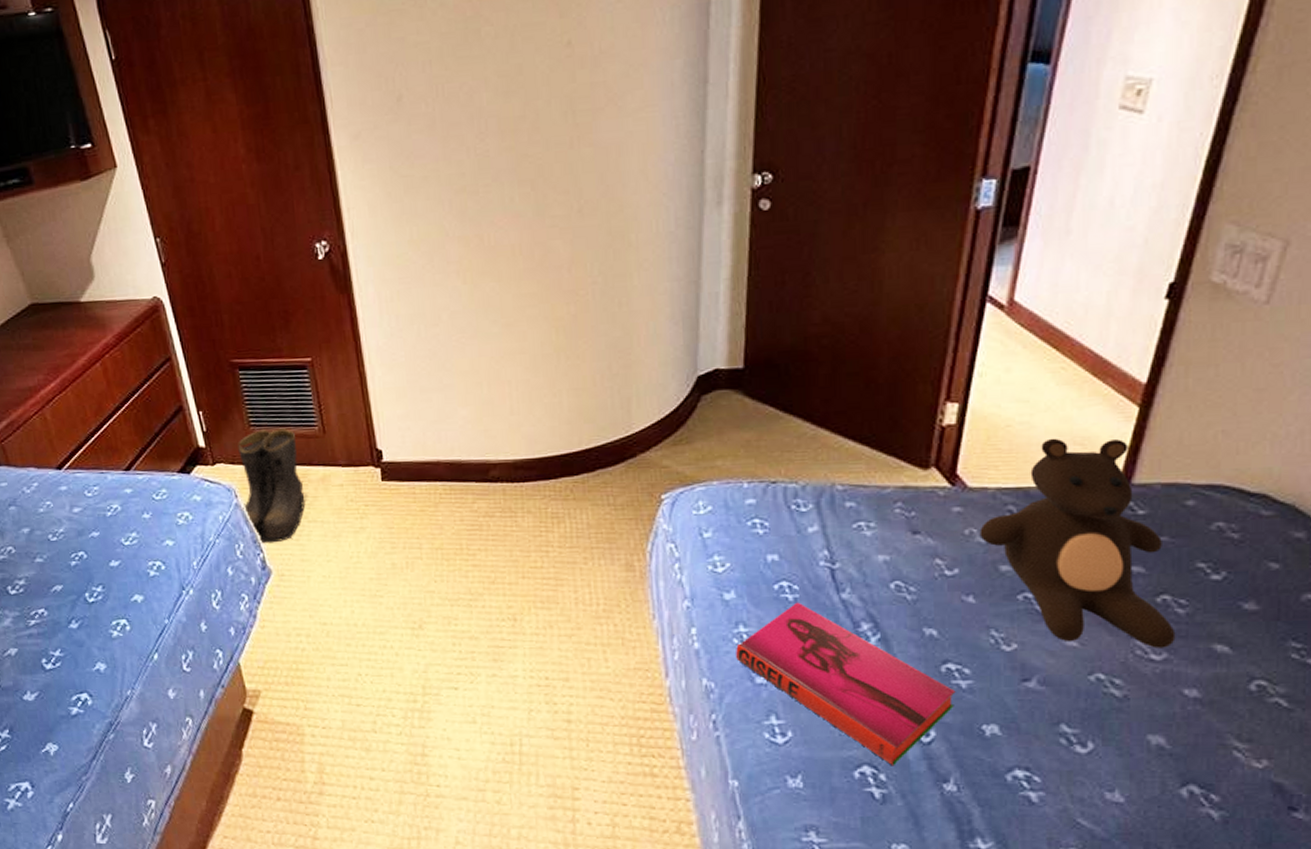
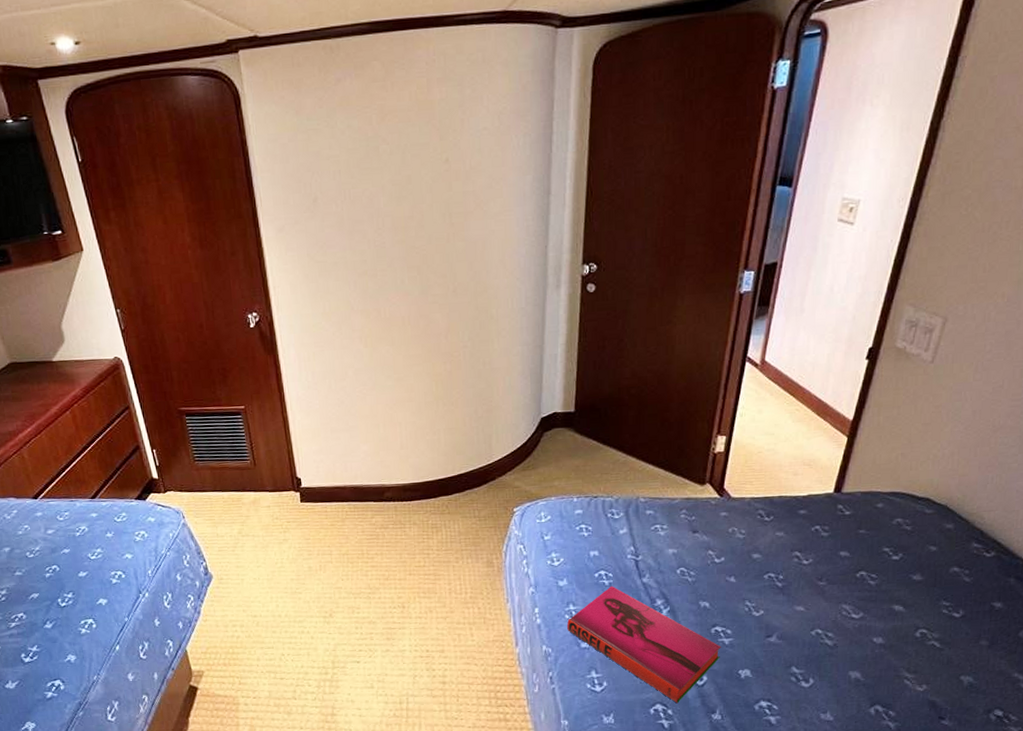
boots: present [238,428,306,544] -> none [185,462,241,555]
teddy bear: present [979,438,1176,648] -> none [739,460,869,610]

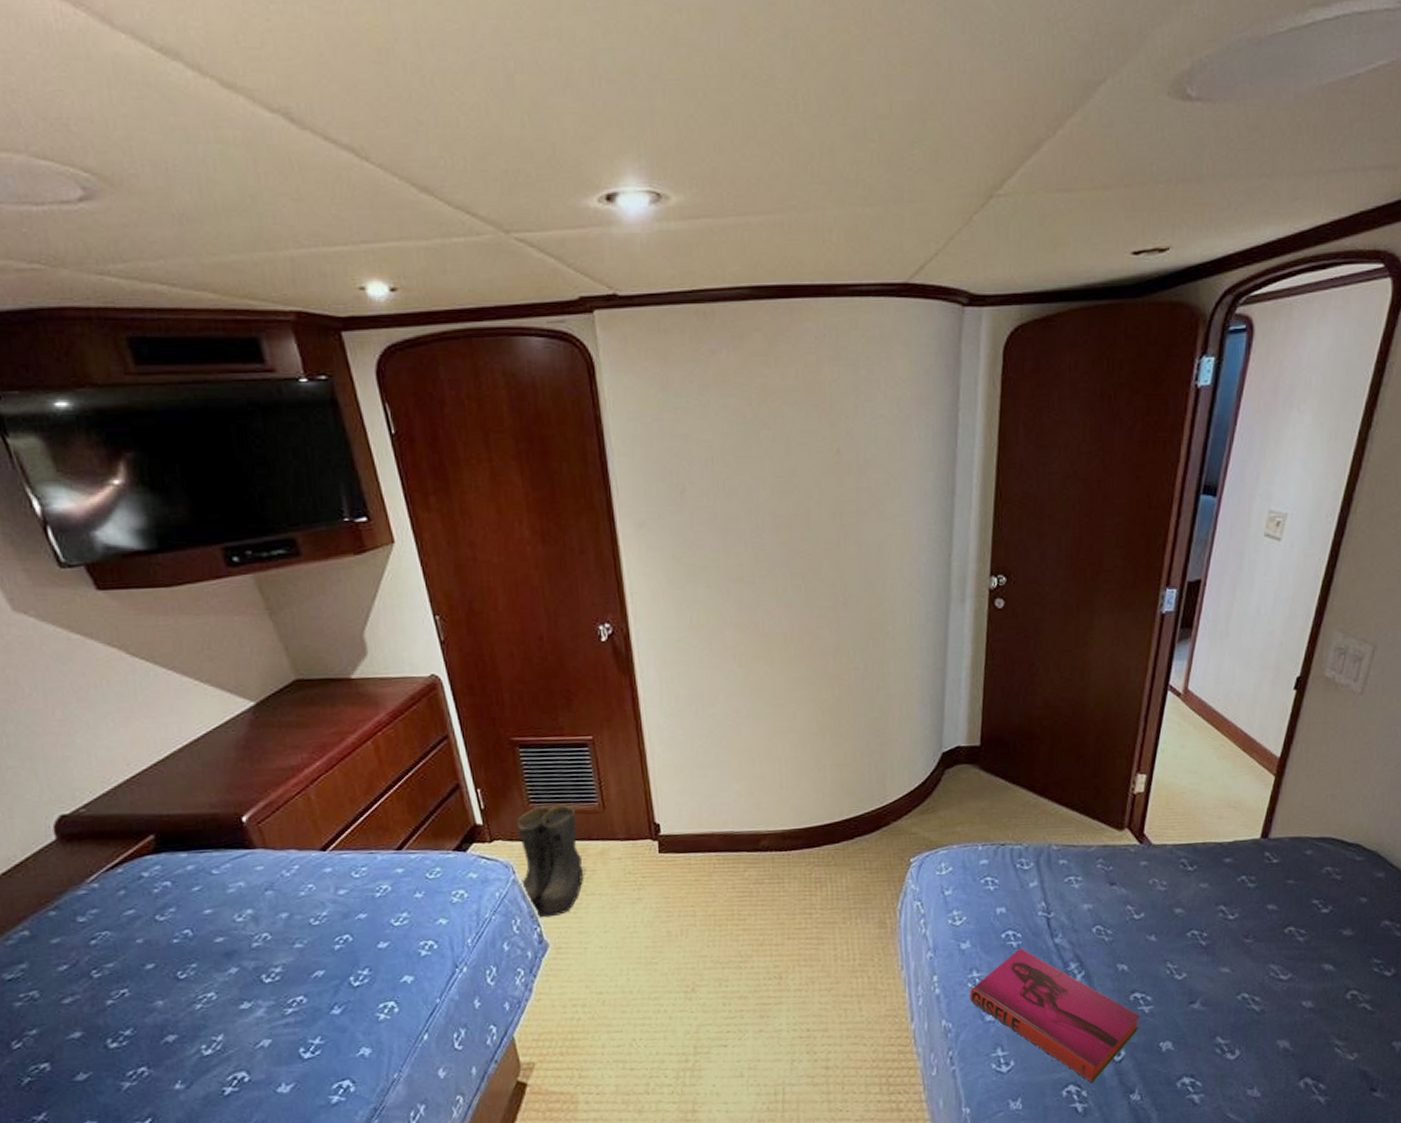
boots: none [185,462,241,555] -> present [516,805,585,918]

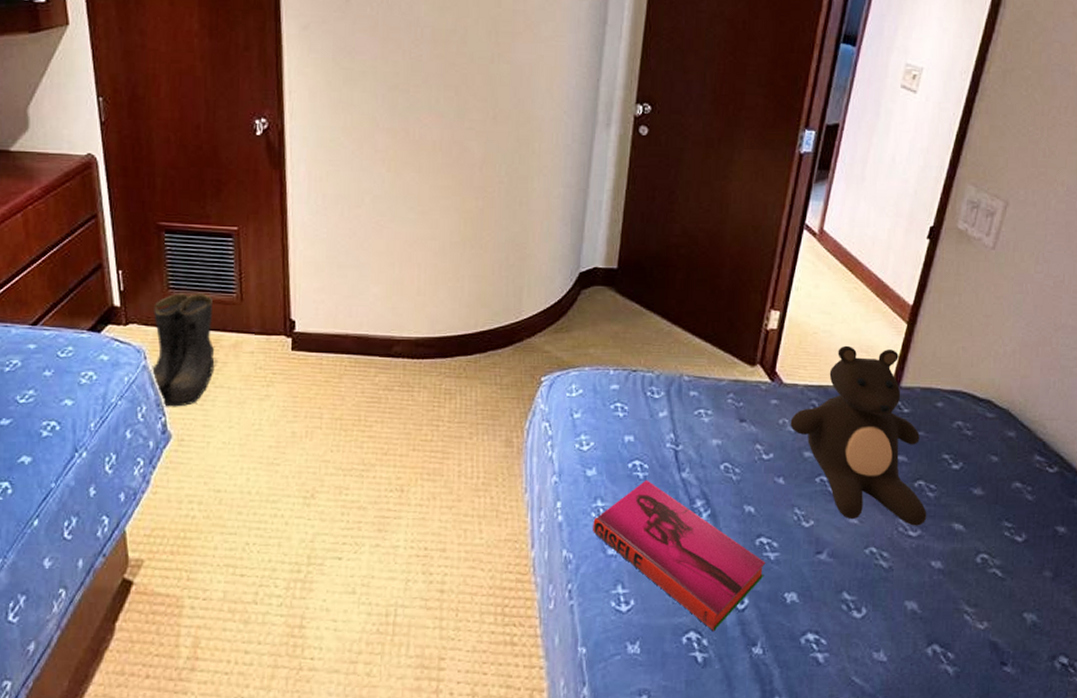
teddy bear: none [1160,802,1297,970] -> present [790,345,927,526]

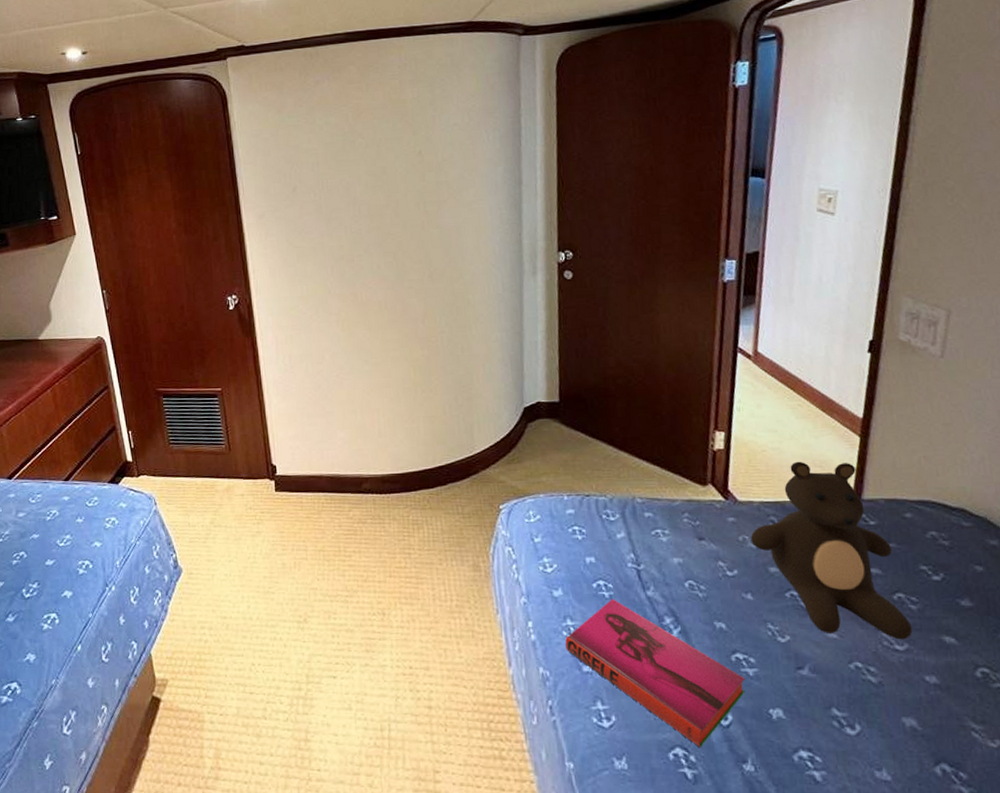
boots: present [150,293,216,407] -> none [159,446,213,546]

